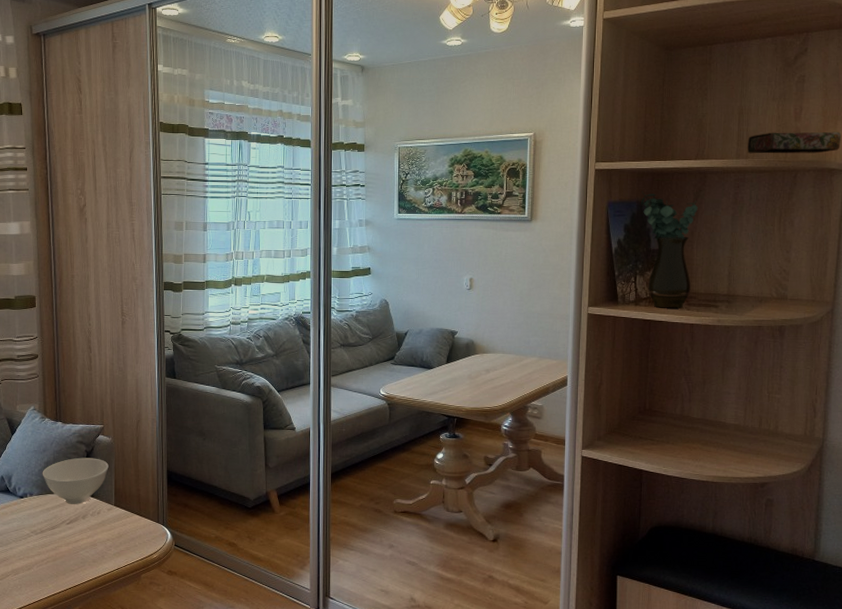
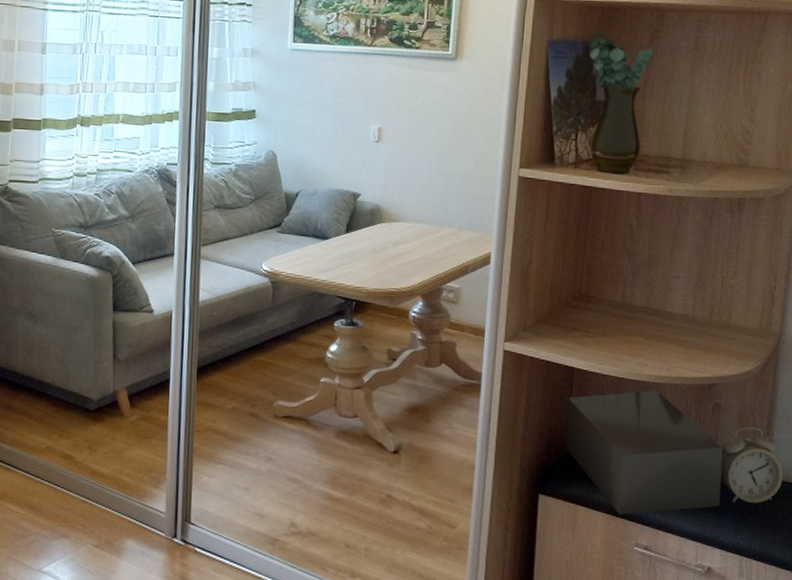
decorative box: none [638,488,777,594] -> present [566,390,723,515]
alarm clock: none [775,519,833,584] -> present [720,427,784,503]

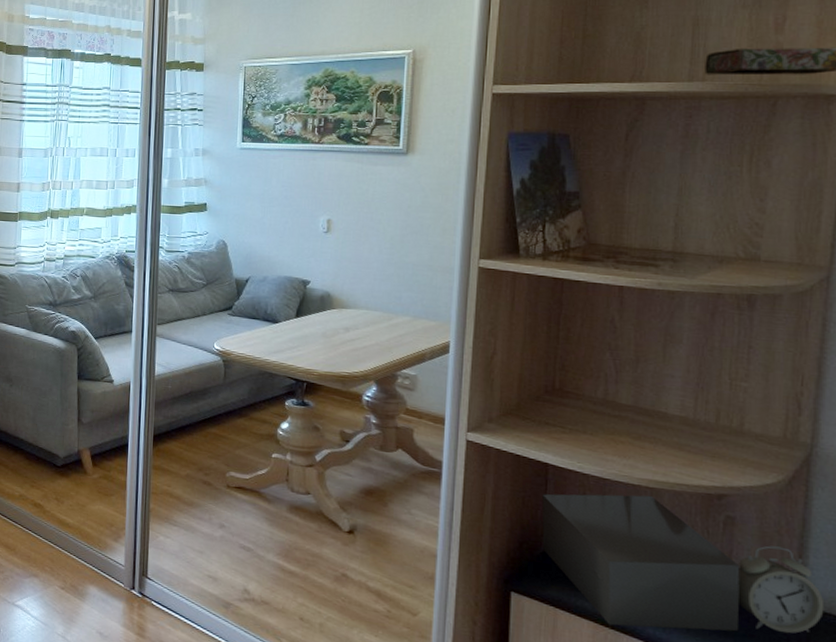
vase: present [587,28,654,174] -> none [554,119,633,266]

